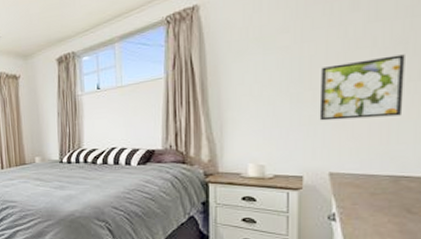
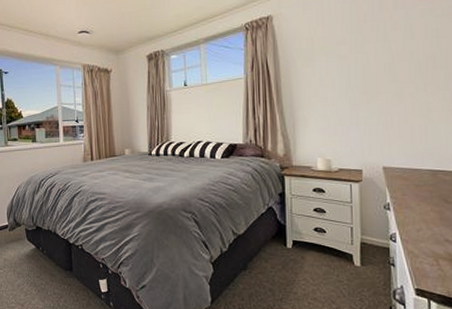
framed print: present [319,54,405,121] -> none [372,68,436,121]

